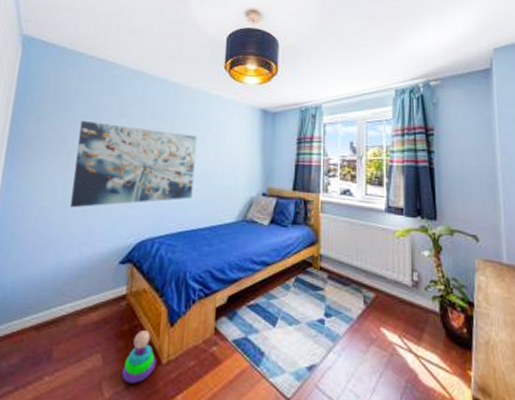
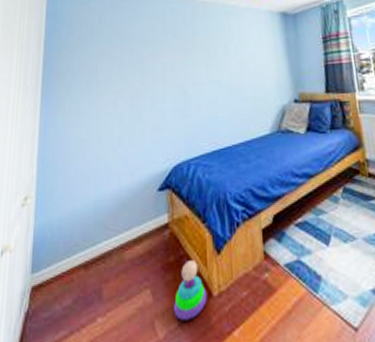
wall art: present [69,120,197,208] -> none [104,49,223,138]

